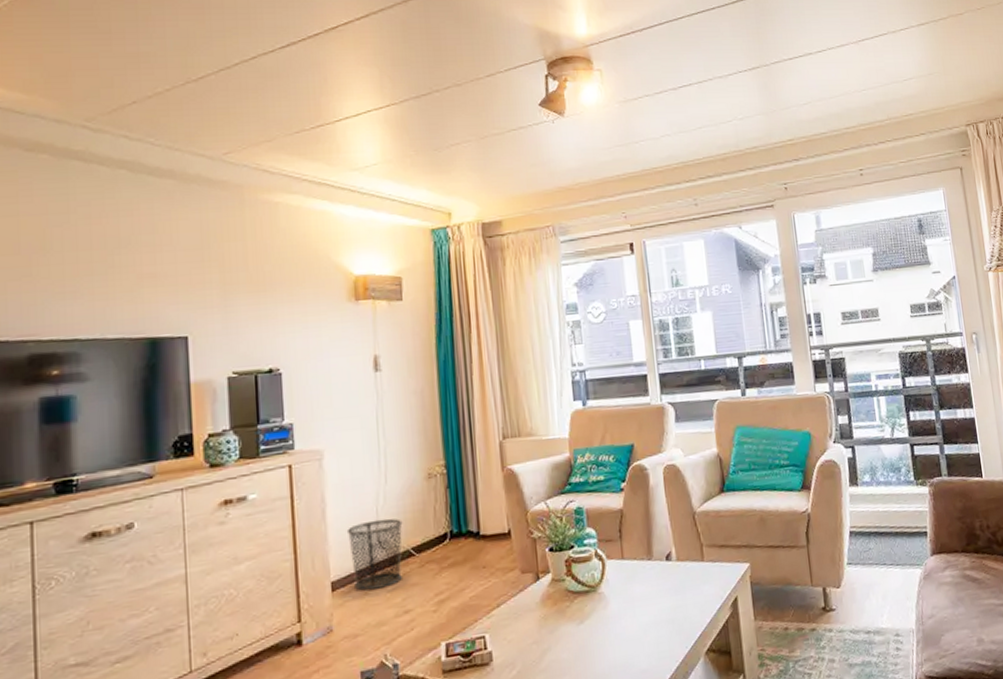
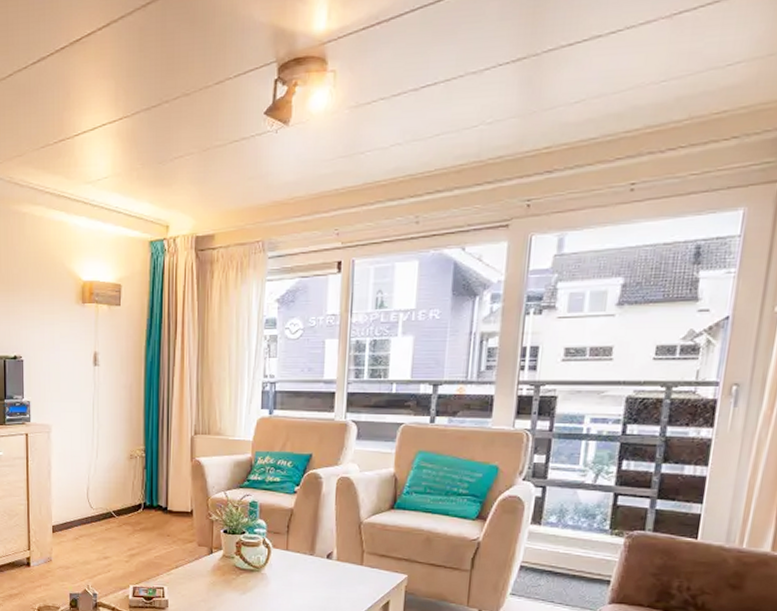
waste bin: present [346,518,403,591] -> none [65,485,108,537]

